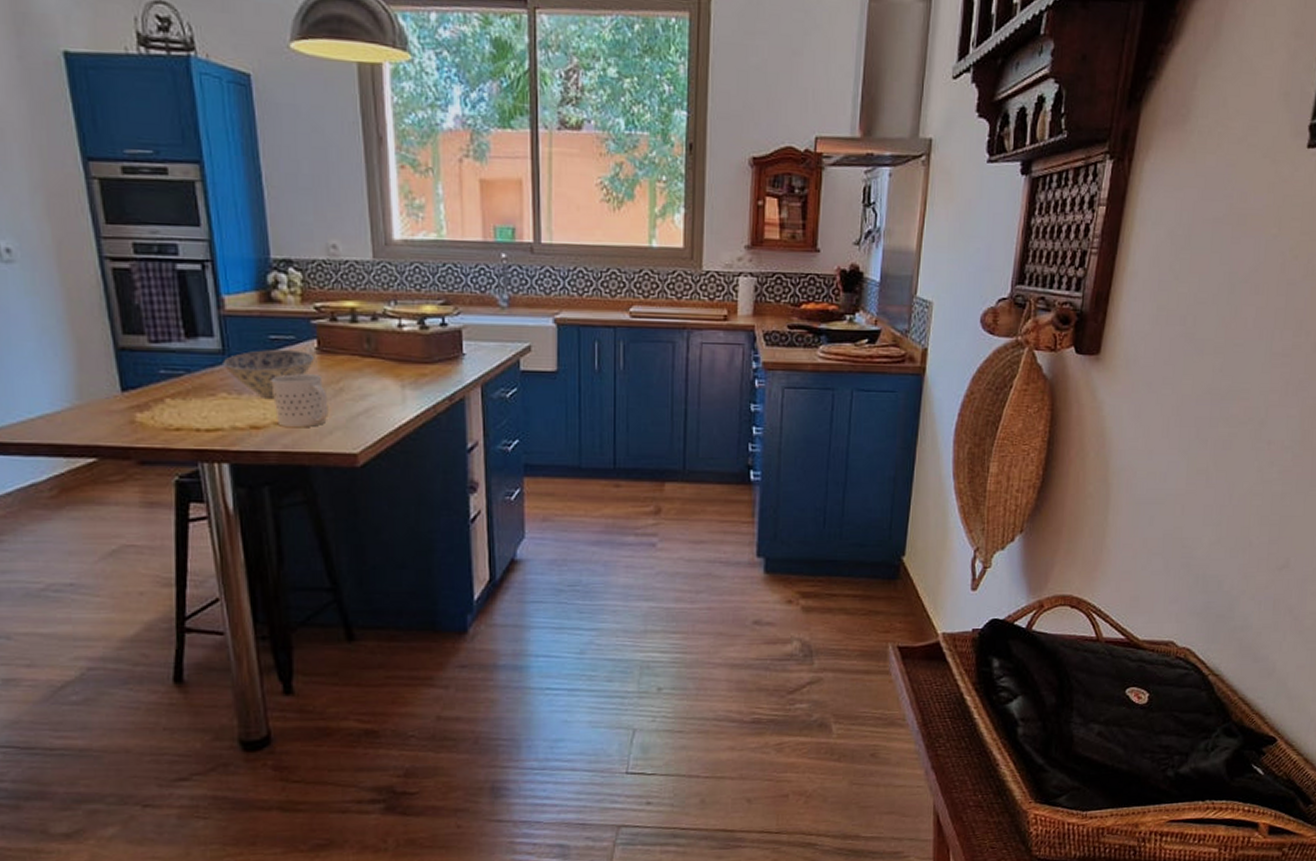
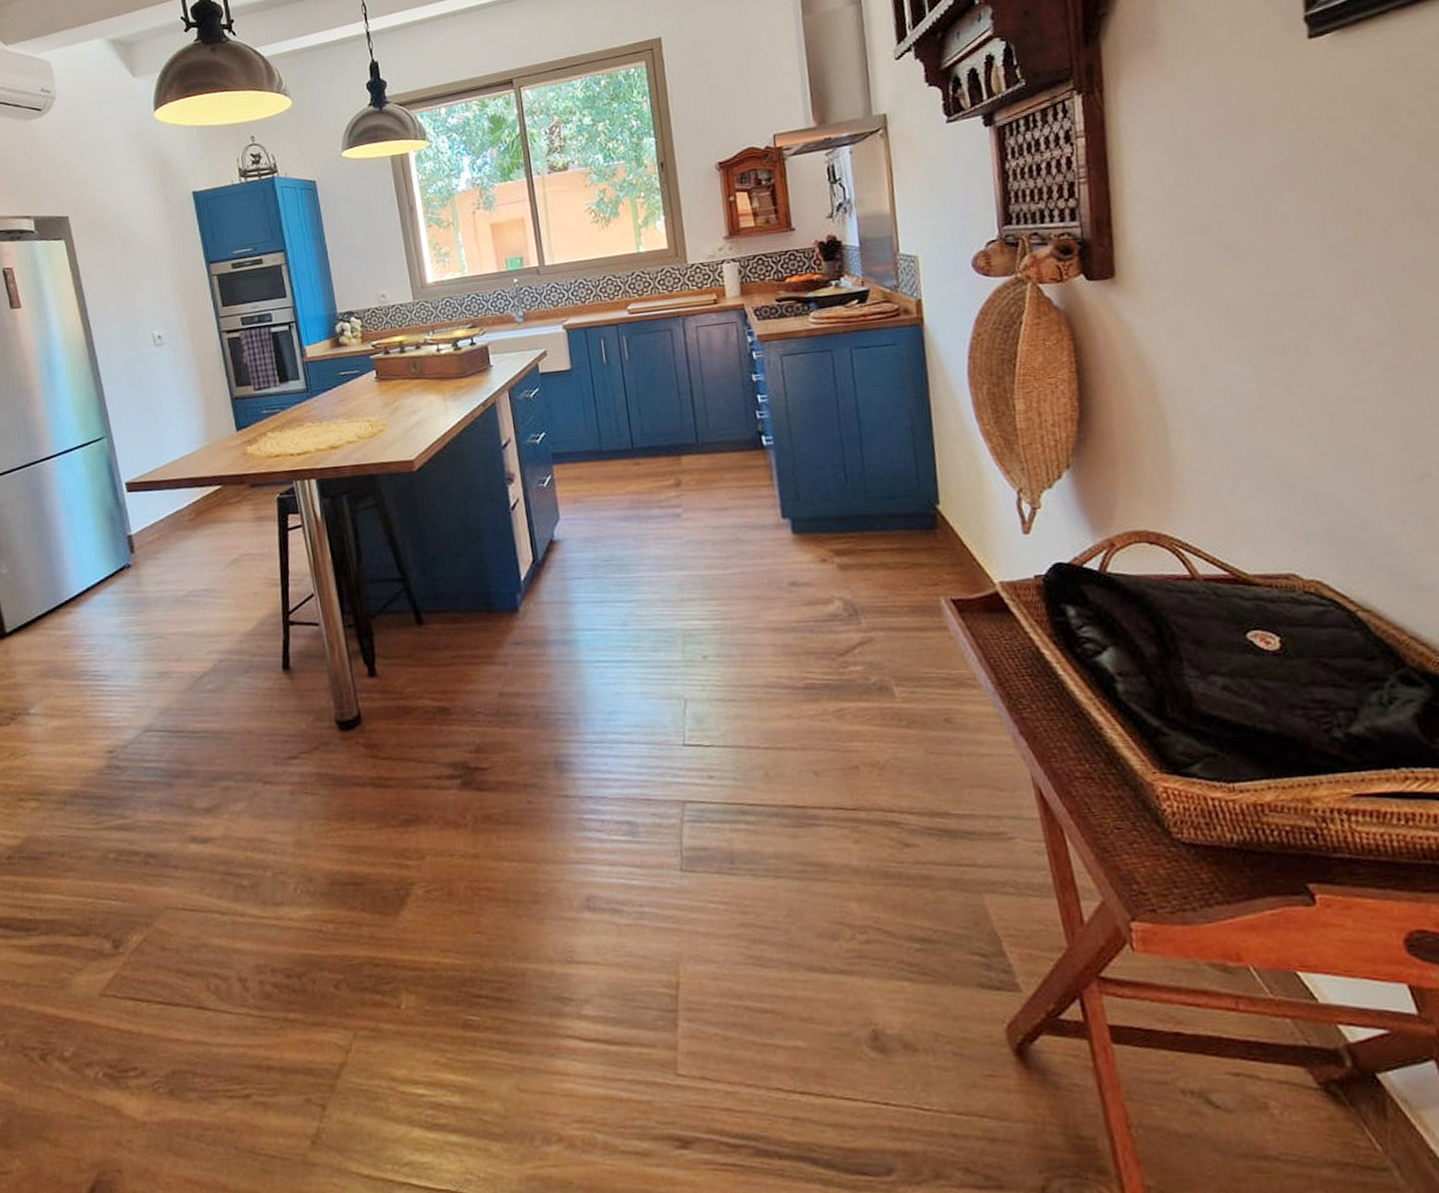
bowl: present [223,350,315,398] -> none [307,381,375,423]
mug: present [271,374,329,428] -> none [343,398,389,445]

